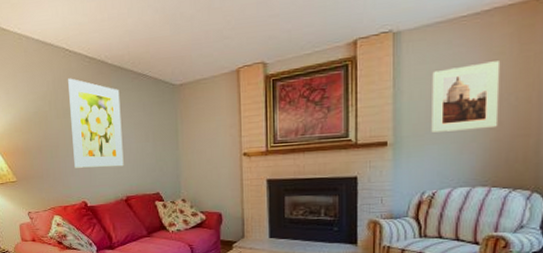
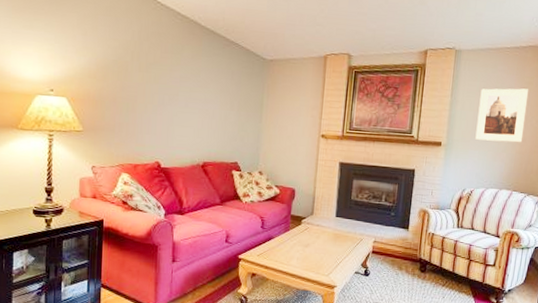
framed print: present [68,78,124,168] -> none [151,32,210,131]

